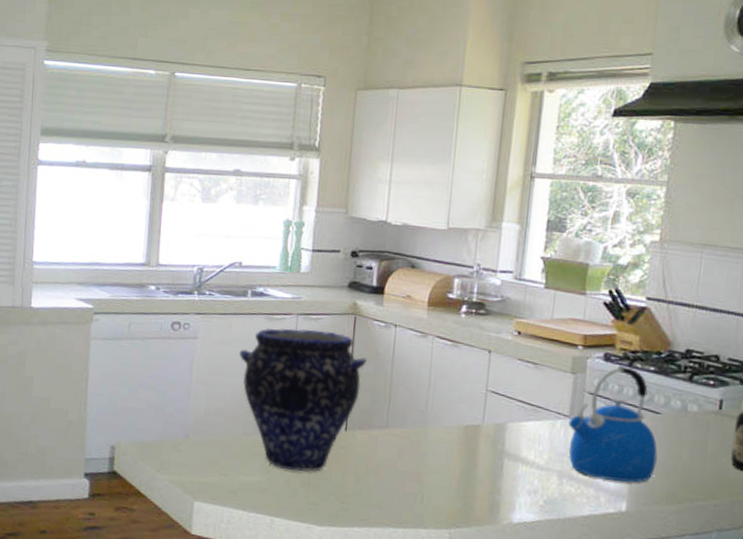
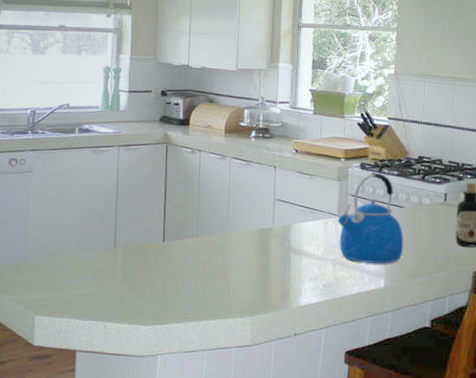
vase: present [240,328,367,472] -> none [71,158,178,281]

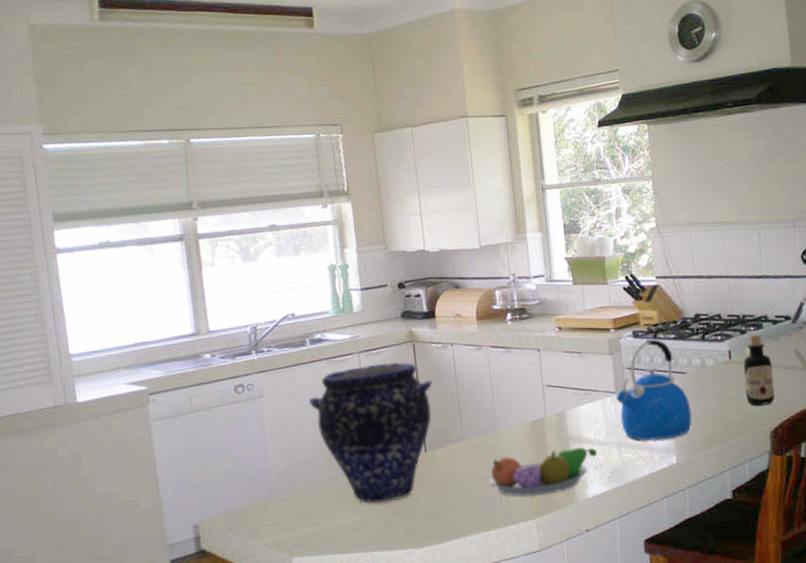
vase: none [71,158,178,281] -> present [309,362,432,504]
fruit bowl: none [214,256,314,297] -> present [488,447,597,497]

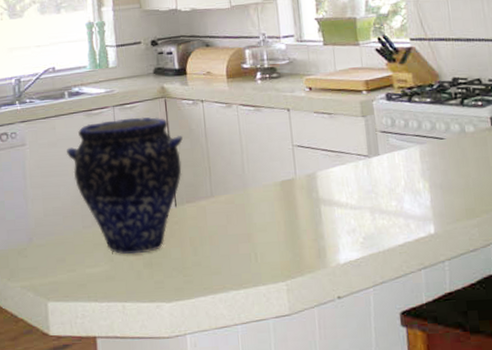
fruit bowl: present [488,447,597,497] -> none [237,210,349,258]
kettle: present [616,339,692,441] -> none [369,102,451,208]

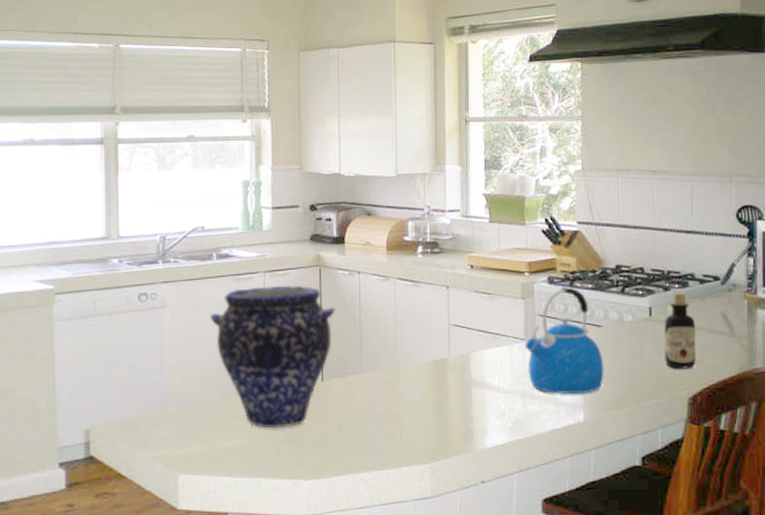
kettle: none [369,102,451,208] -> present [525,287,604,395]

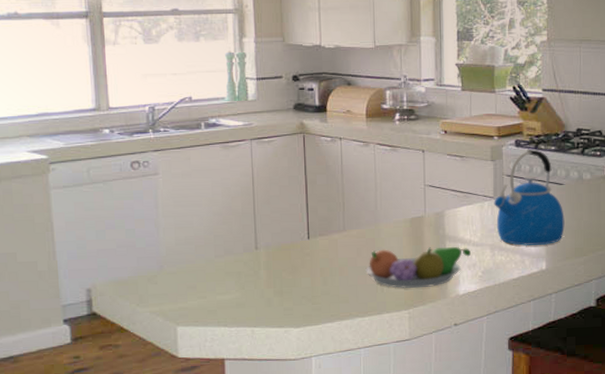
vase: present [211,285,335,429] -> none [201,151,319,283]
fruit bowl: none [383,393,499,440] -> present [365,246,471,289]

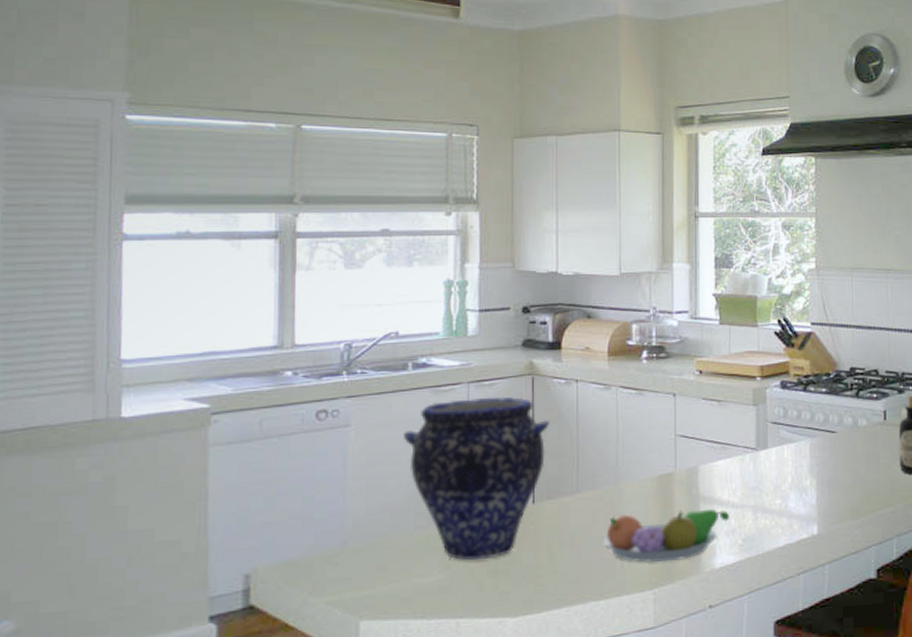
vase: none [201,151,319,283] -> present [404,396,549,561]
kettle: present [494,149,565,246] -> none [756,392,838,506]

